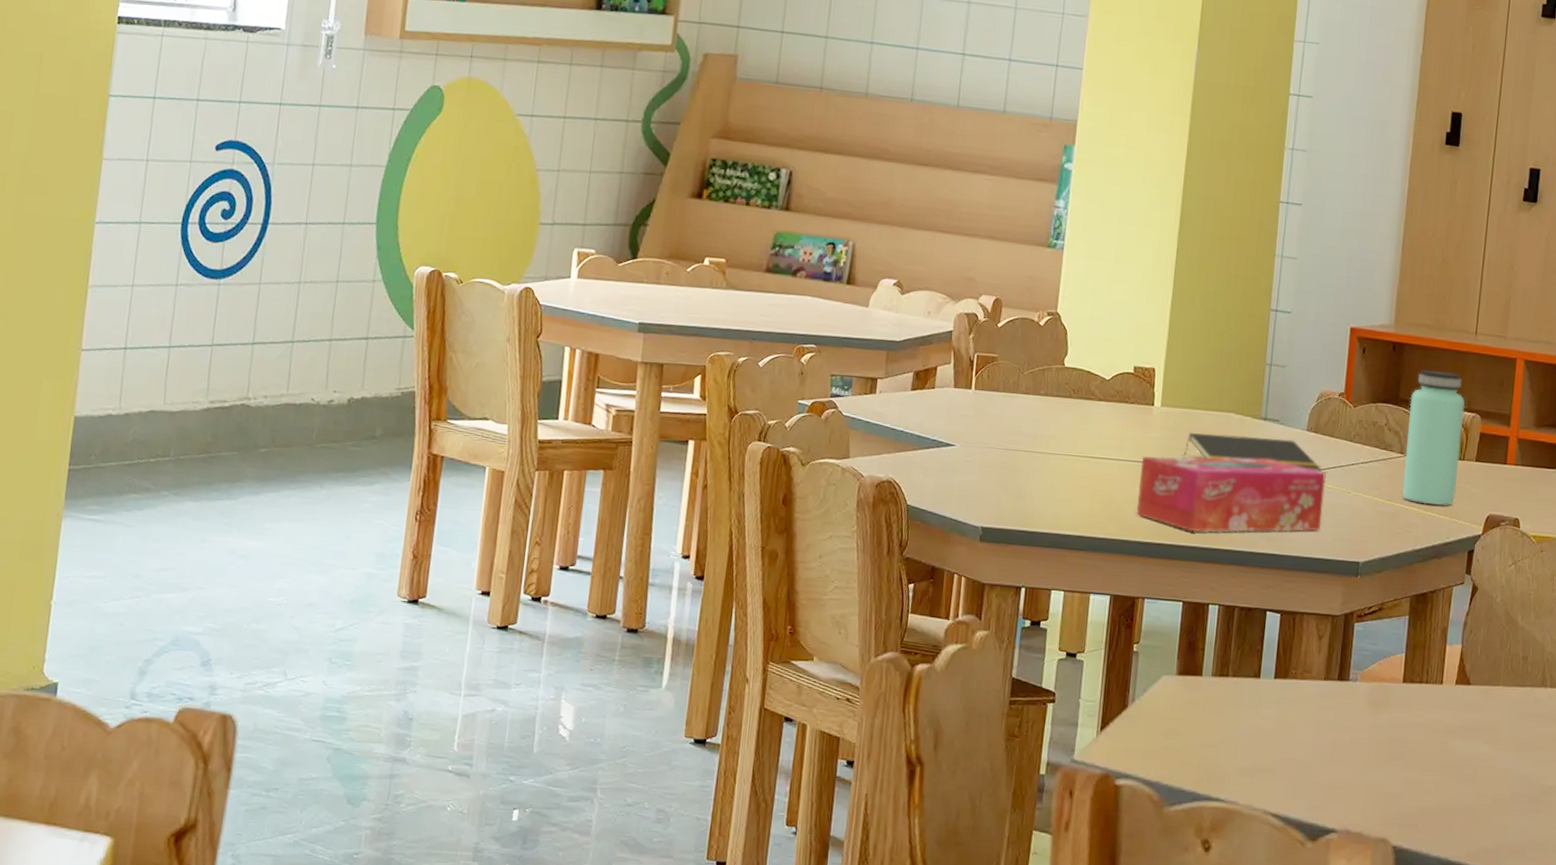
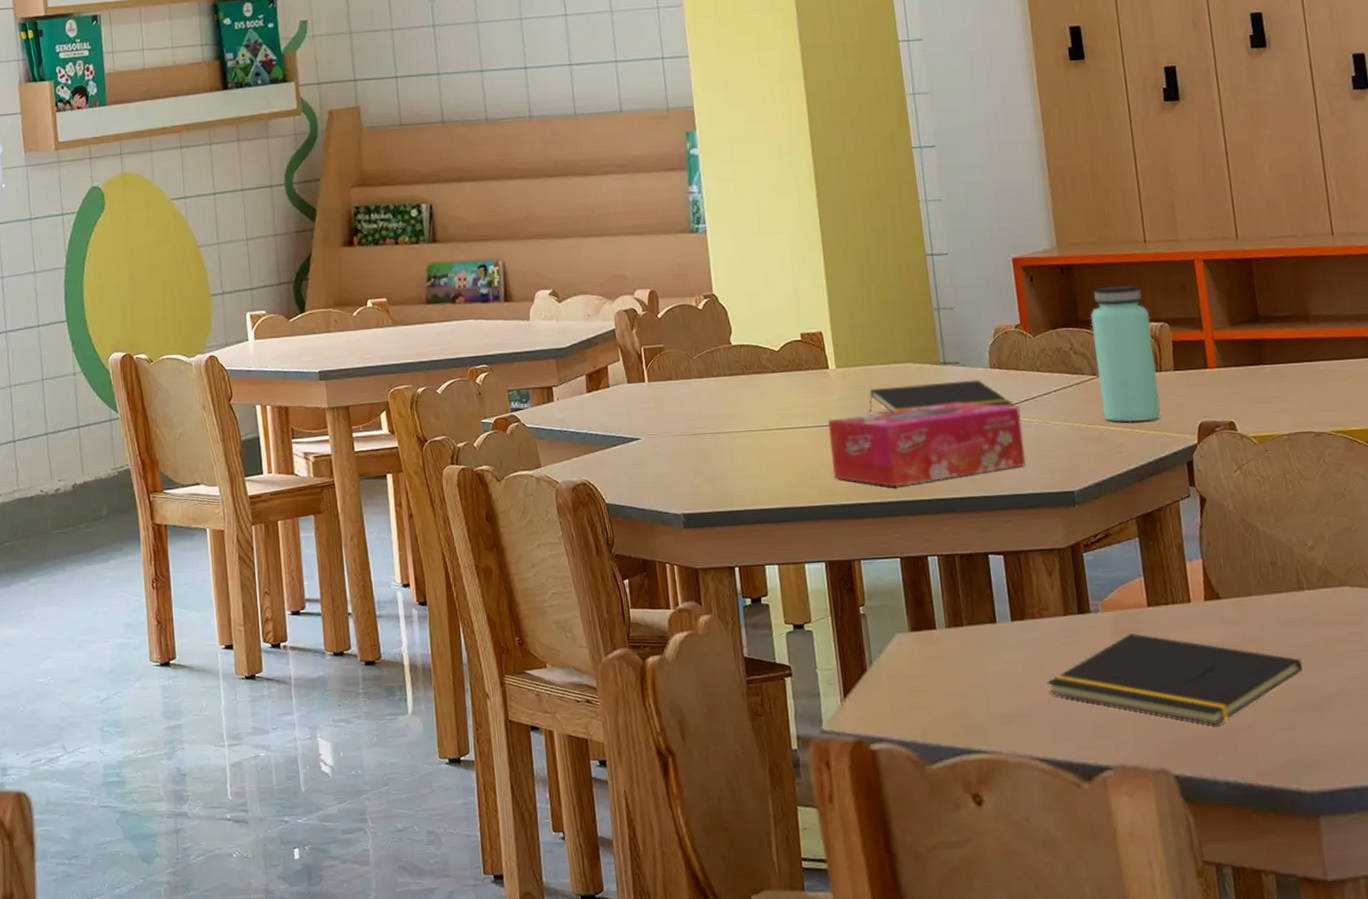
notepad: none [1294,706,1529,803] -> present [1047,633,1303,725]

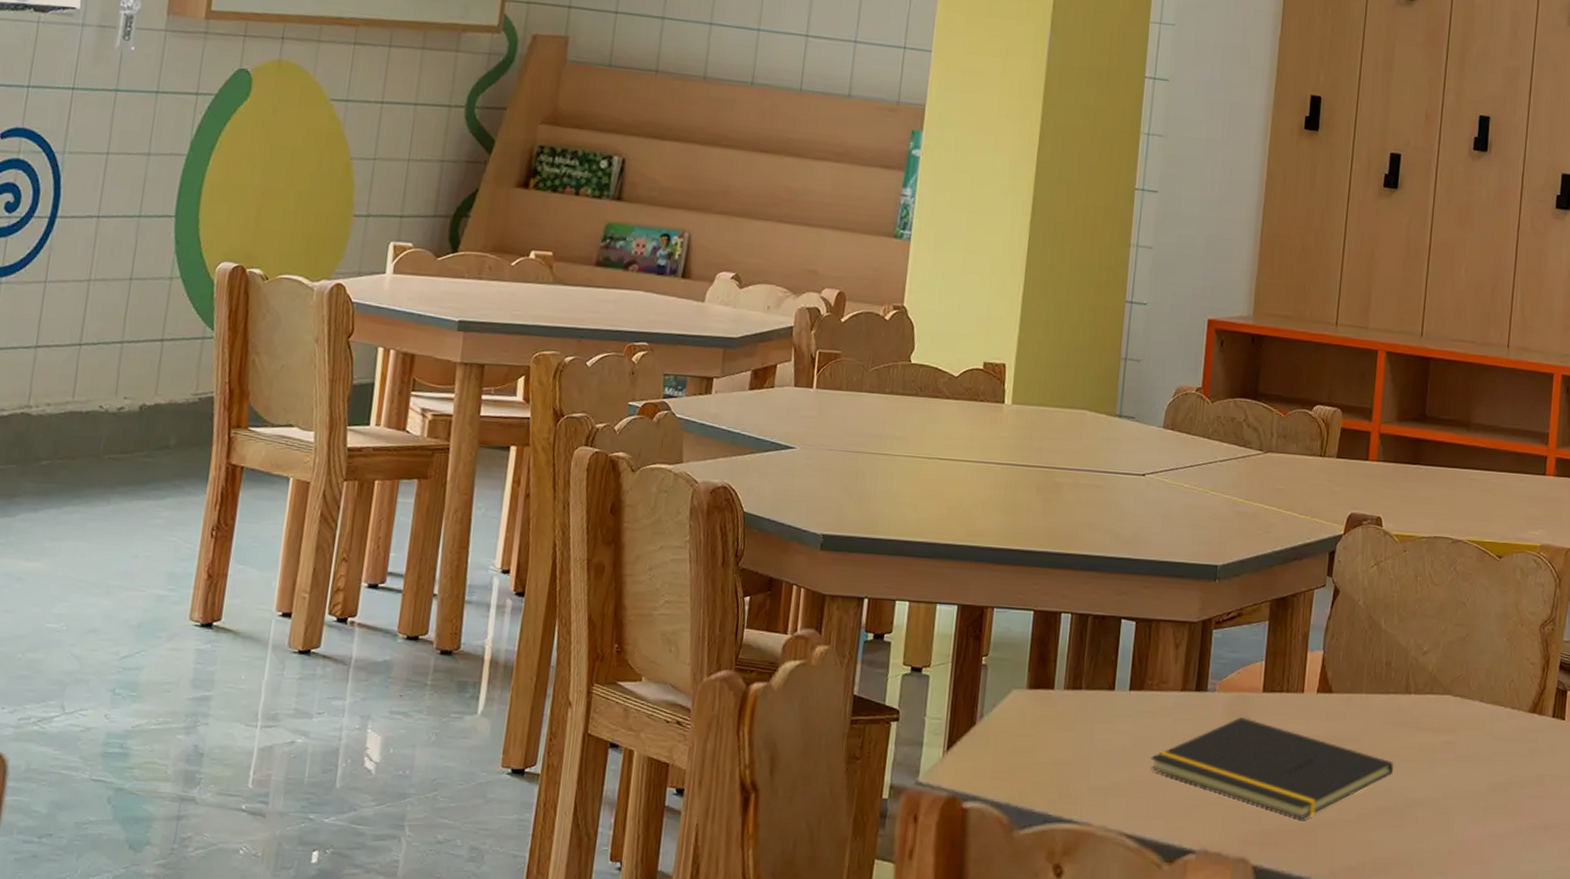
tissue box: present [828,401,1026,487] -> none [985,456,1183,536]
notepad: present [869,379,1013,412] -> none [1036,431,1178,471]
bottle: present [1090,285,1161,423] -> none [1261,362,1326,504]

